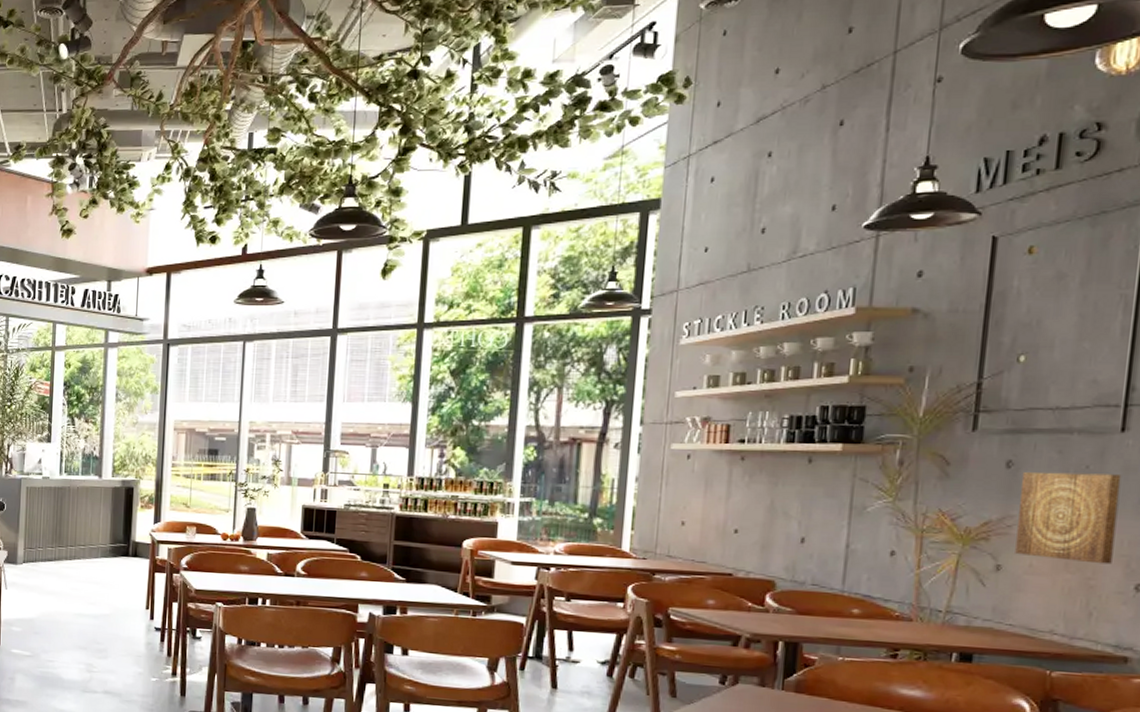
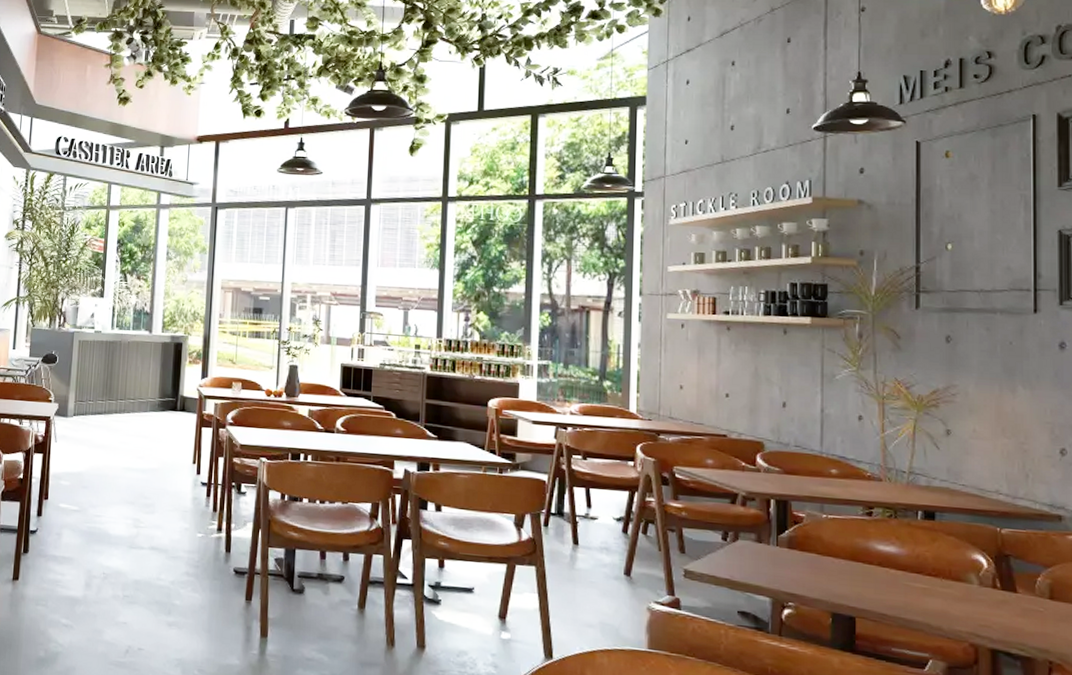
wall art: present [1015,471,1122,565] -> none [959,346,1039,431]

